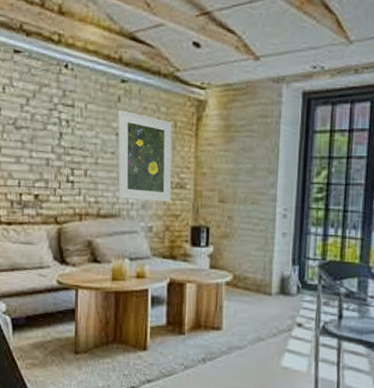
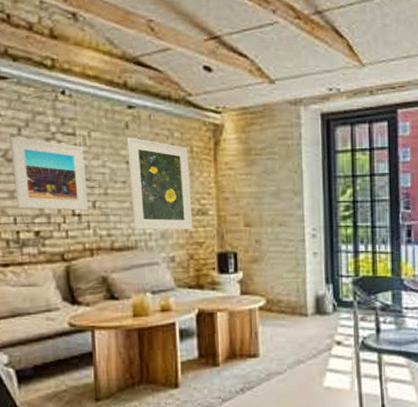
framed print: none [19,106,81,178] -> present [9,136,88,211]

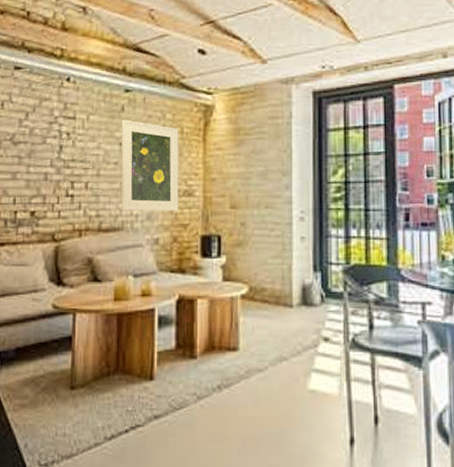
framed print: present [9,136,88,211] -> none [17,121,82,191]

